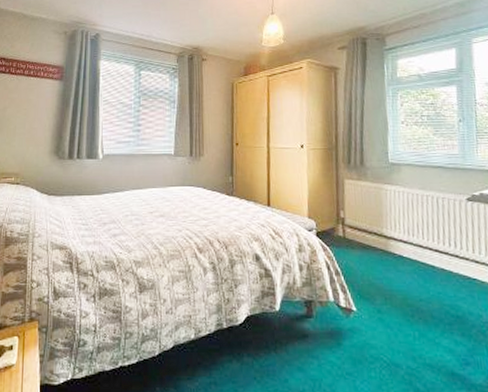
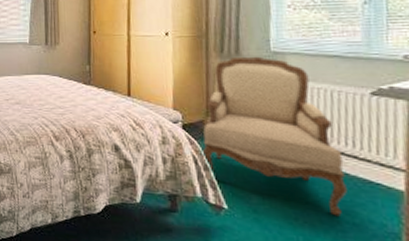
armchair: none [333,167,452,311] -> present [202,56,347,217]

